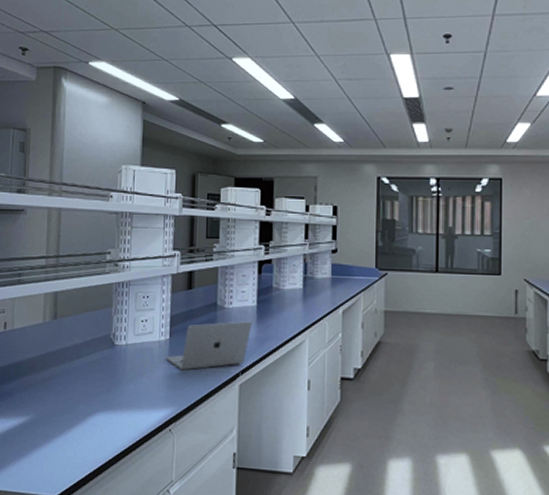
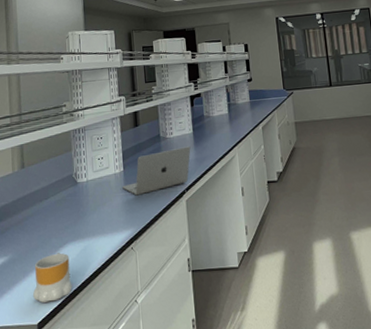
mug: none [54,421,98,475] -> present [33,253,73,303]

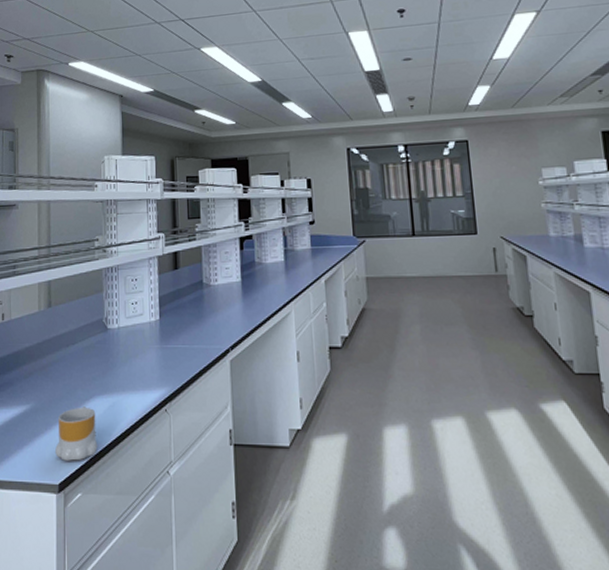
laptop: present [122,146,191,196] -> none [158,297,238,350]

